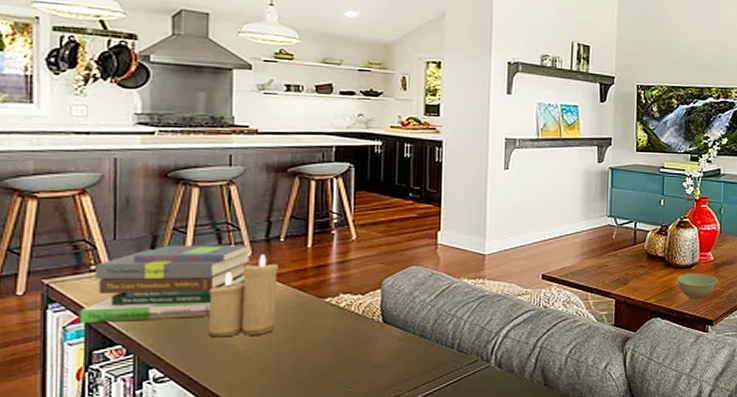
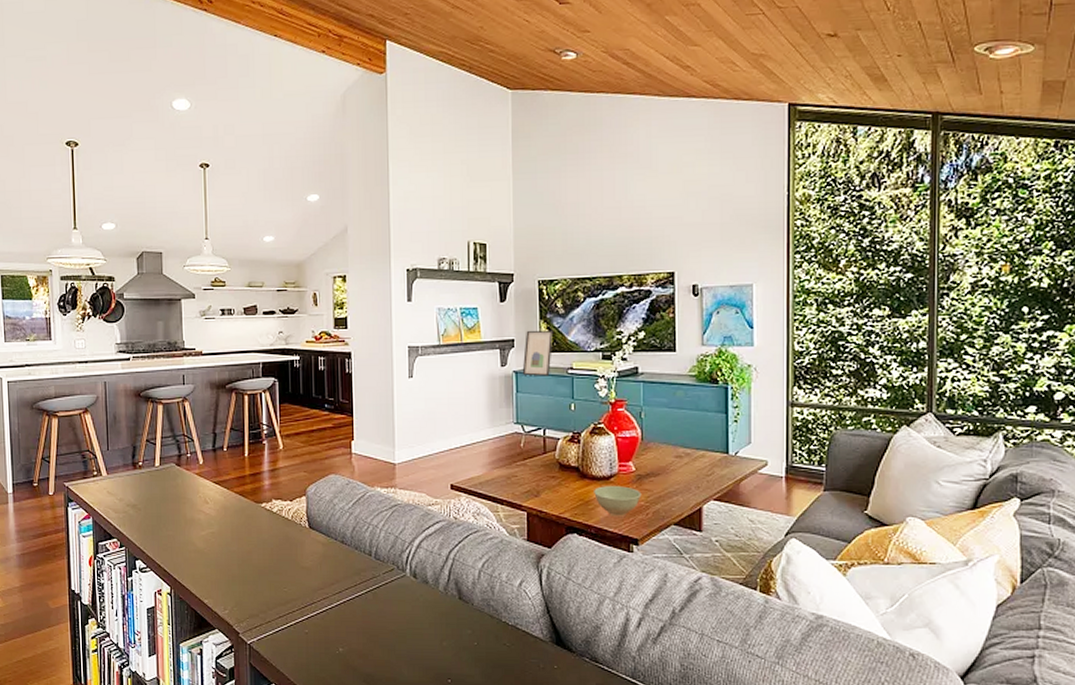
books: present [79,245,252,323] -> none [88,454,203,519]
candle: present [208,254,278,338] -> none [174,463,224,536]
picture frame: none [617,130,649,174] -> present [522,329,554,376]

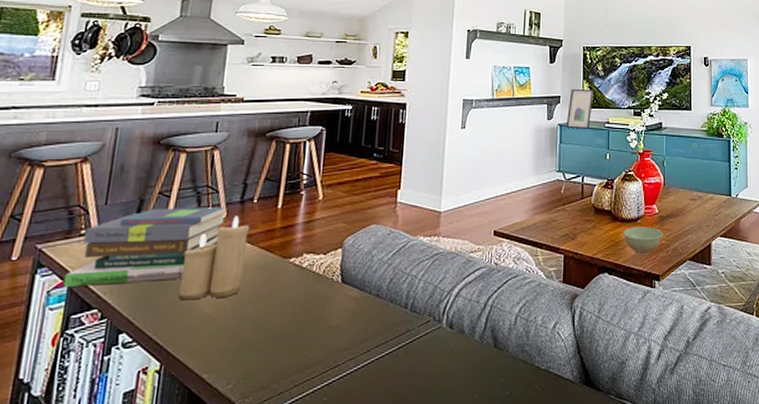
books: none [88,454,203,519] -> present [62,207,227,287]
candle: none [174,463,224,536] -> present [178,216,249,301]

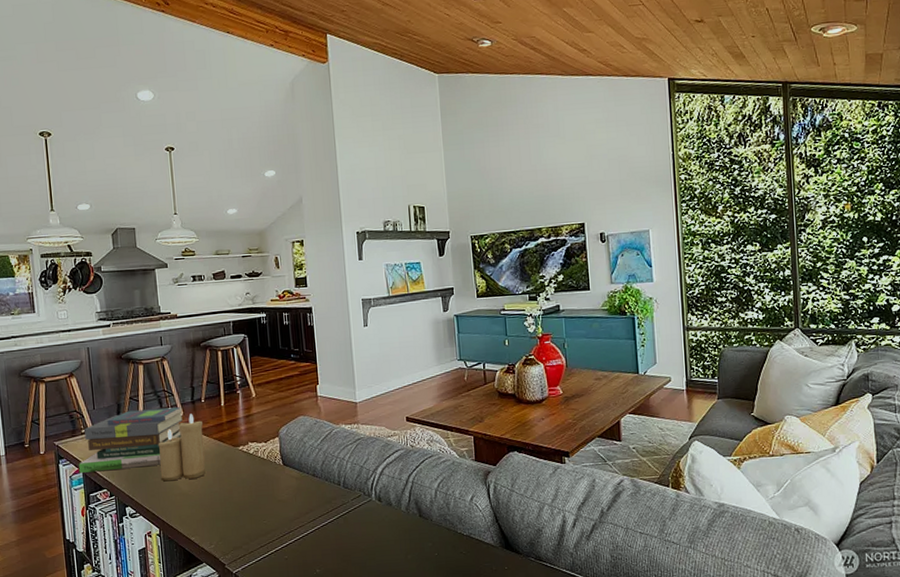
picture frame: present [566,88,594,129] -> none [462,277,487,319]
bowl: present [623,227,663,256] -> none [529,407,569,435]

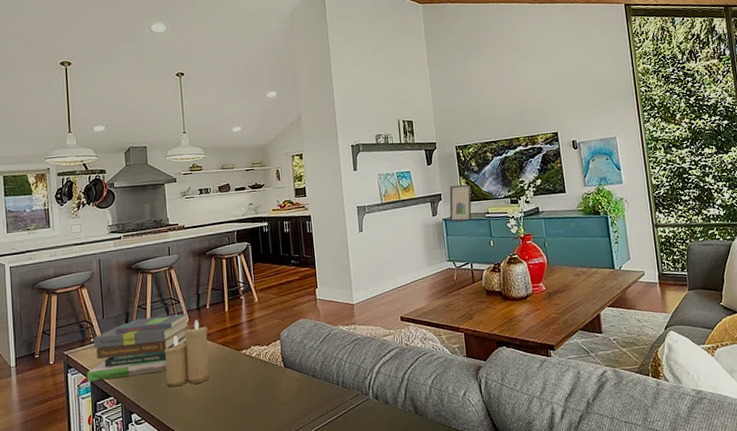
picture frame: none [462,277,487,319] -> present [449,183,472,222]

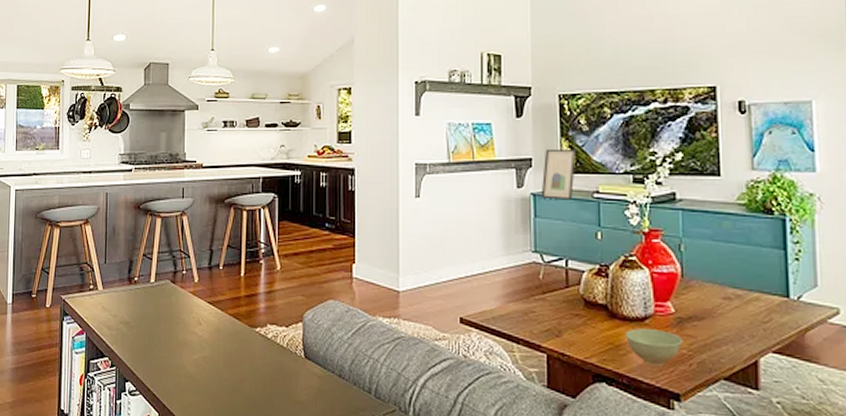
books: present [86,314,189,382] -> none [82,269,198,338]
candle: present [164,320,210,388] -> none [166,281,218,359]
bowl: none [515,303,553,330] -> present [625,328,683,368]

